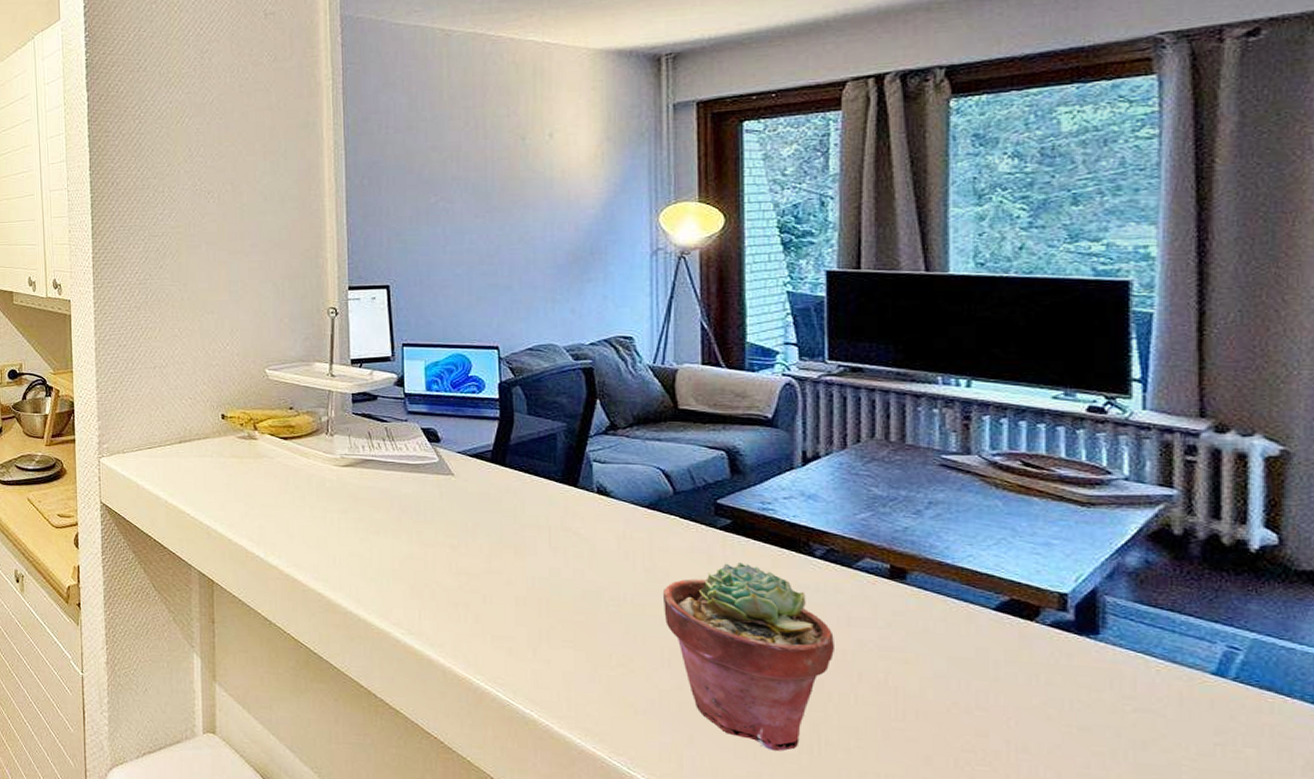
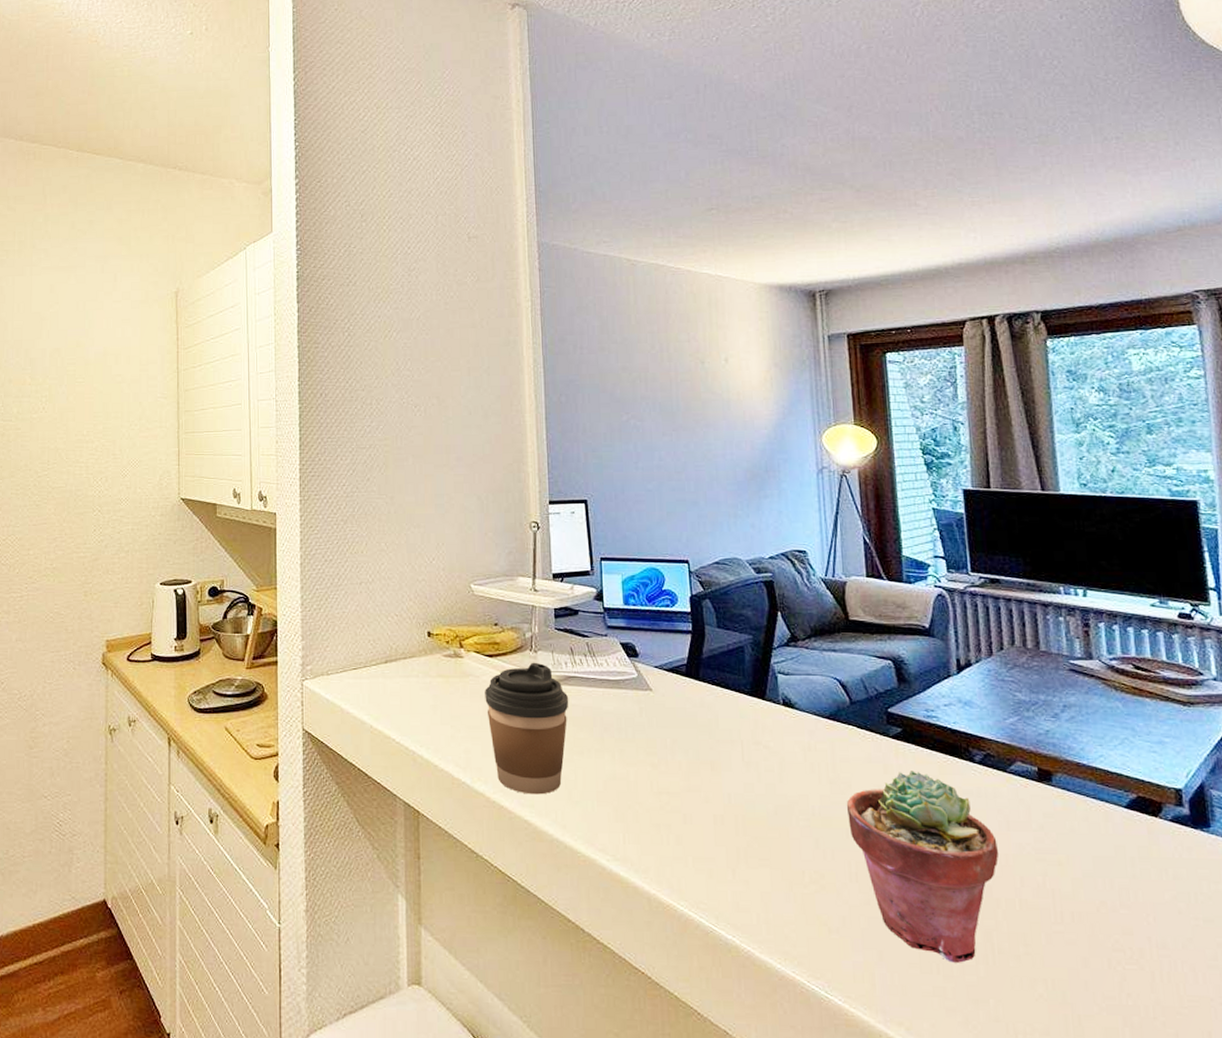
coffee cup: none [279,445,366,571] -> present [485,662,569,795]

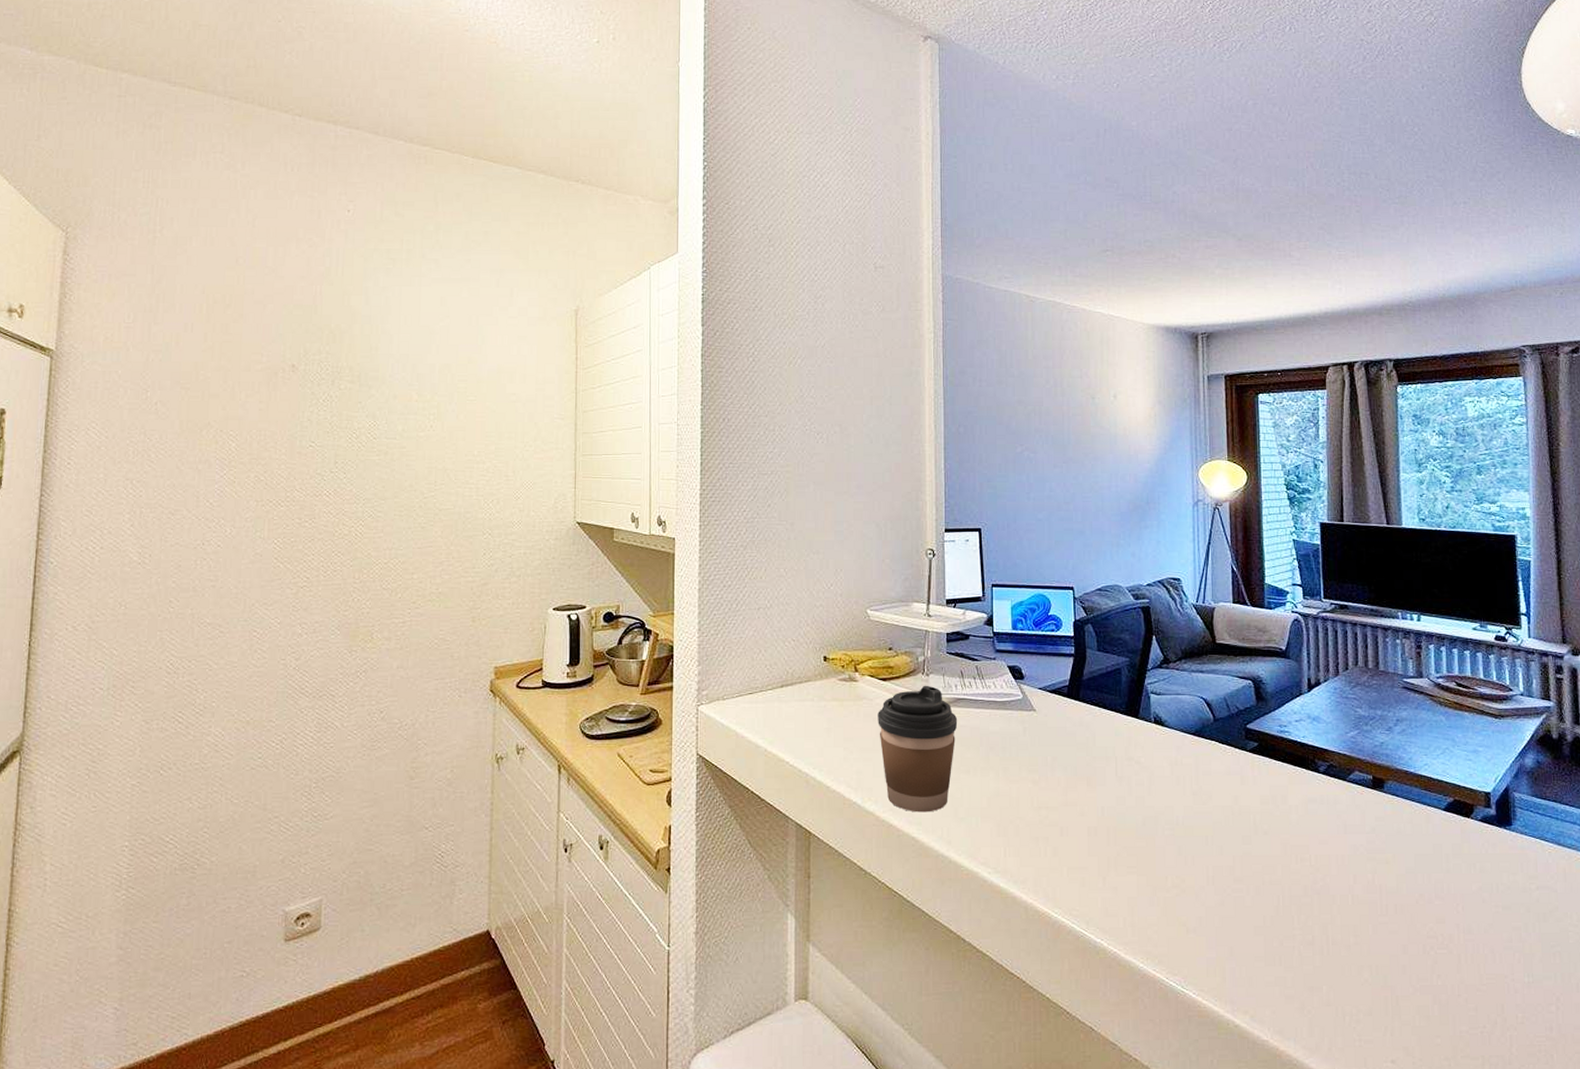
potted succulent: present [846,771,998,963] -> none [1206,781,1336,955]

